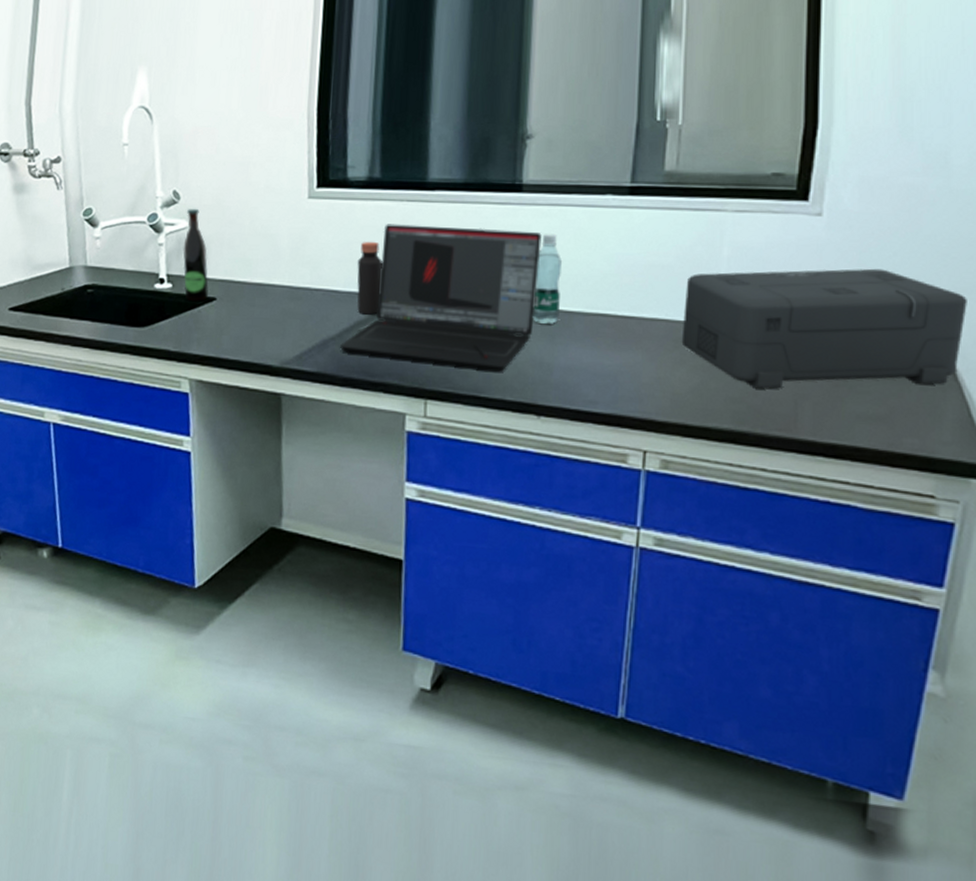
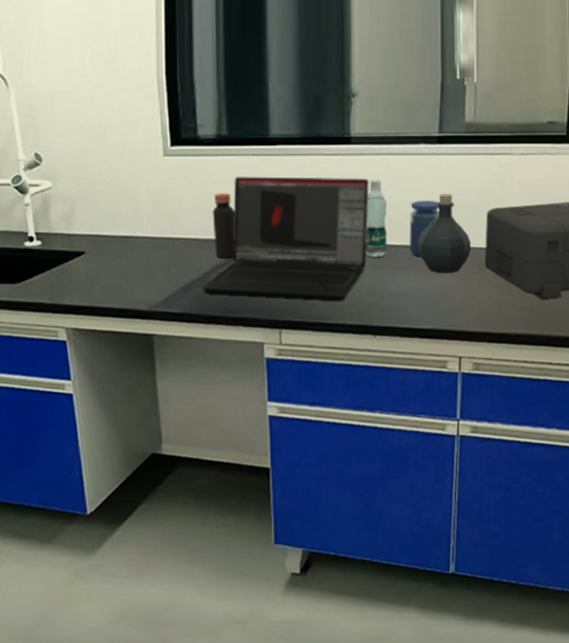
bottle: present [183,208,209,302] -> none [49,169,78,257]
jar: none [587,260,627,327] -> present [409,200,440,257]
flask: none [598,254,666,349] -> present [419,194,472,274]

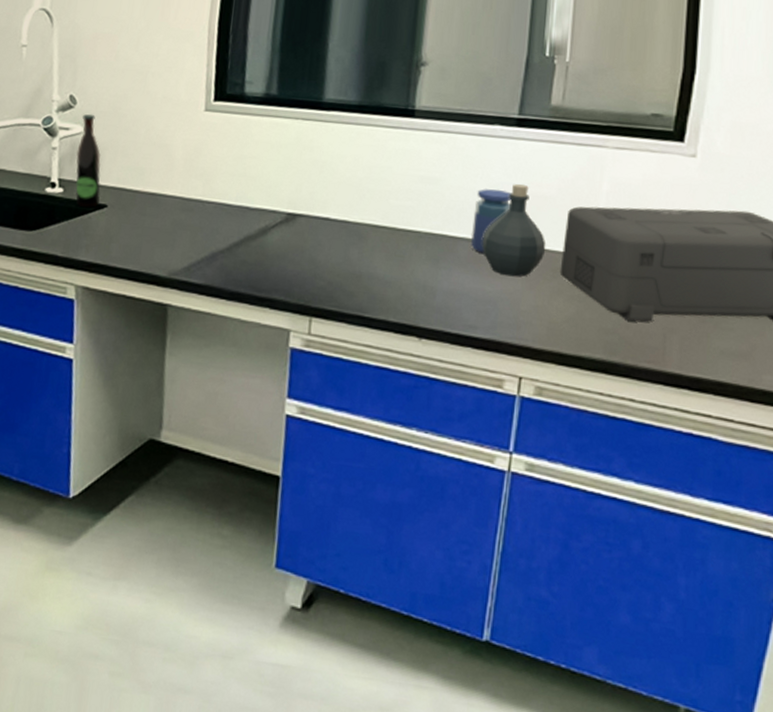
bottle: none [49,169,78,257] -> present [75,113,102,208]
laptop: present [201,176,369,301] -> none [228,141,431,293]
bottle: present [212,193,235,259] -> none [247,156,275,230]
bottle: present [365,179,388,258] -> none [418,159,450,249]

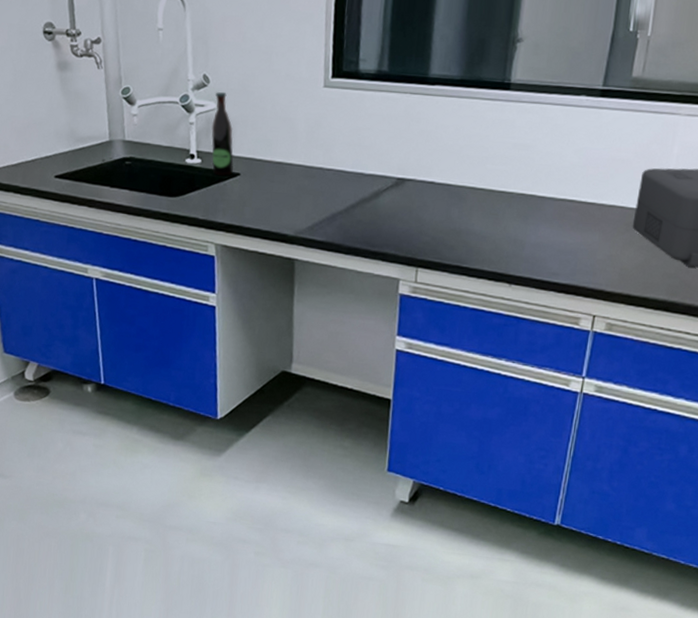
jar: present [471,189,512,253] -> none [556,153,593,211]
flask: present [482,184,546,277] -> none [566,149,622,231]

